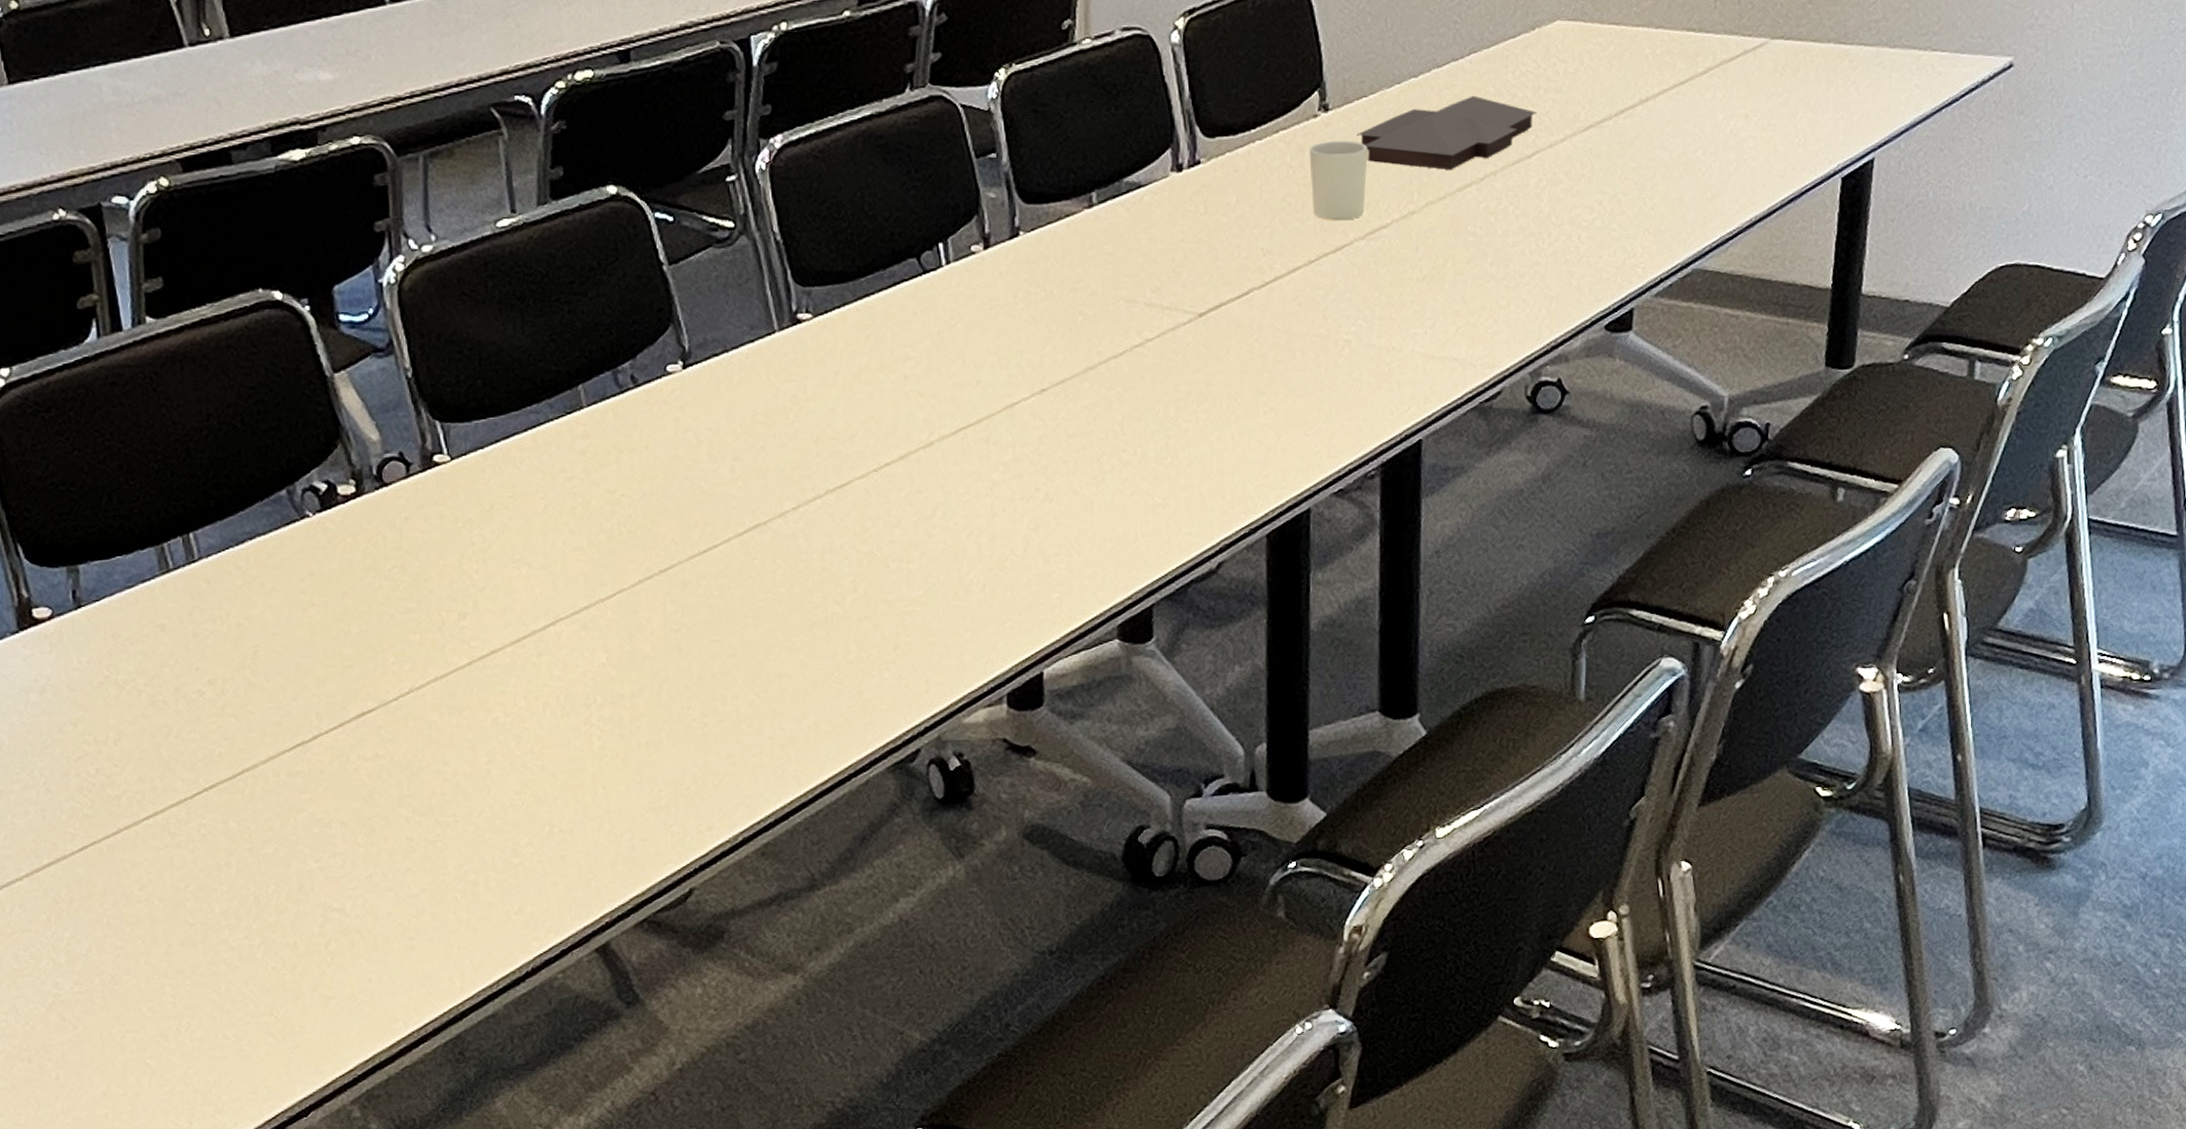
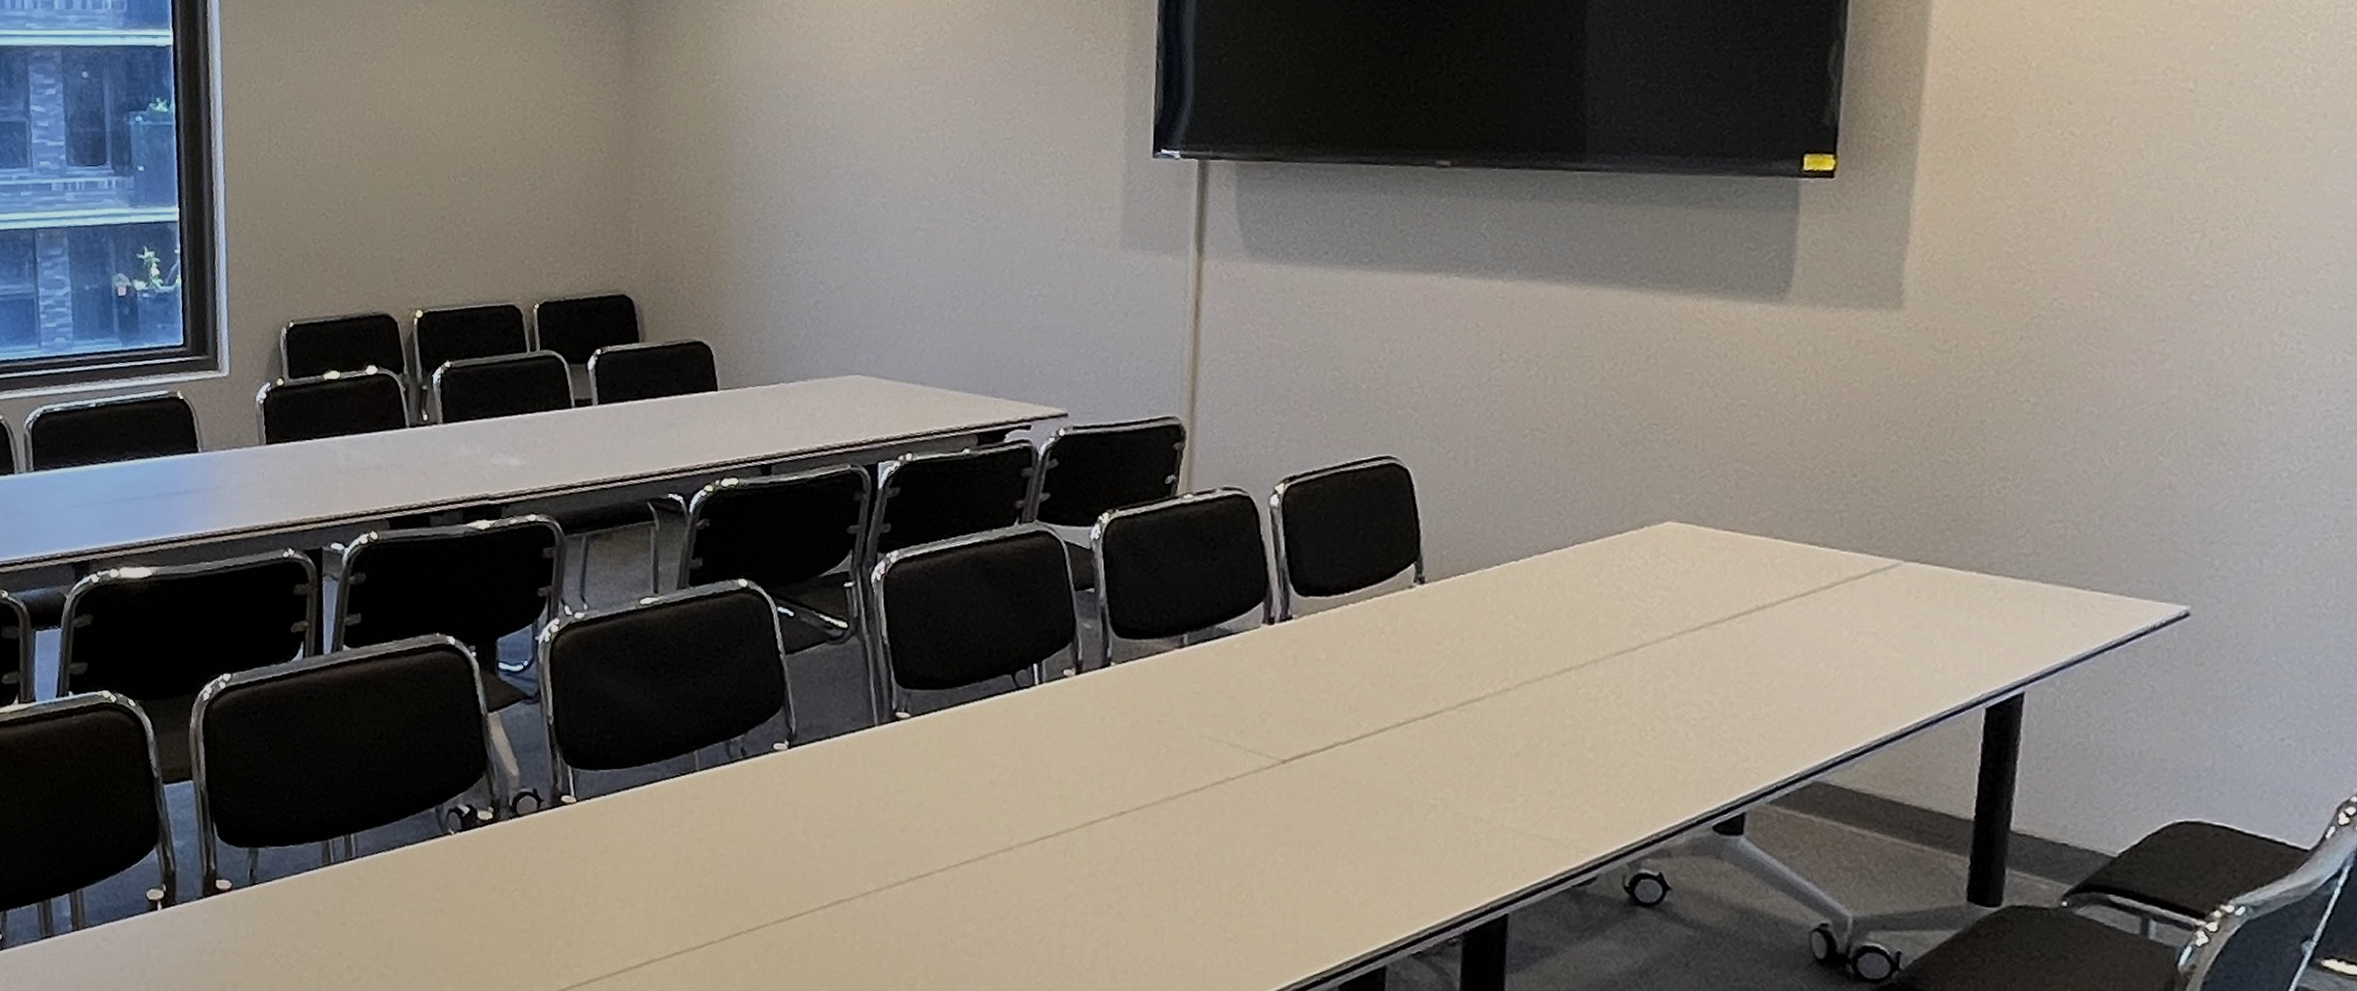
mug: present [1309,140,1368,221] -> none [1402,612,1463,689]
papers: present [1356,95,1538,170] -> none [1452,584,1644,652]

